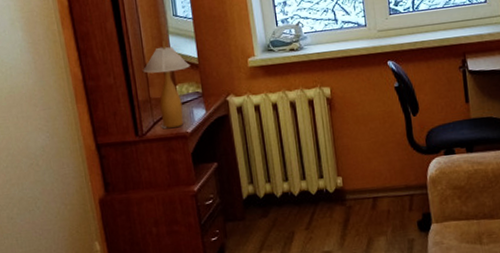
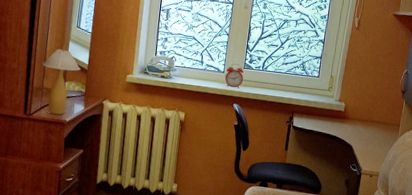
alarm clock: none [368,11,393,43] -> present [225,63,244,88]

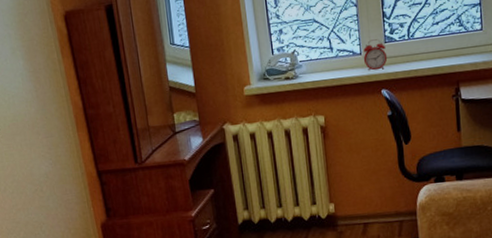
table lamp: present [43,45,81,115] -> none [142,70,187,156]

